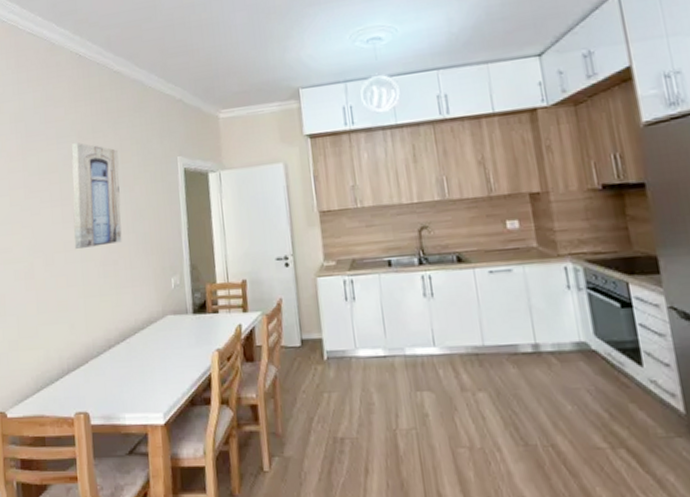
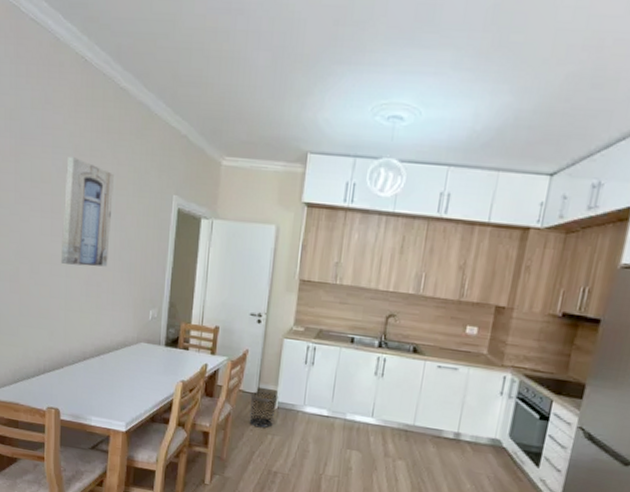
trash can: none [294,341,326,387] -> present [249,390,279,428]

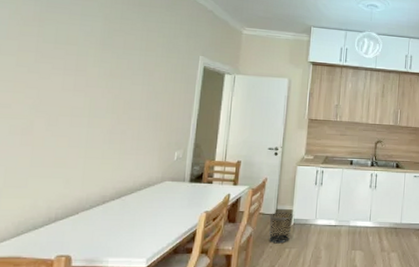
wall art: present [60,157,114,267] -> none [82,24,143,117]

